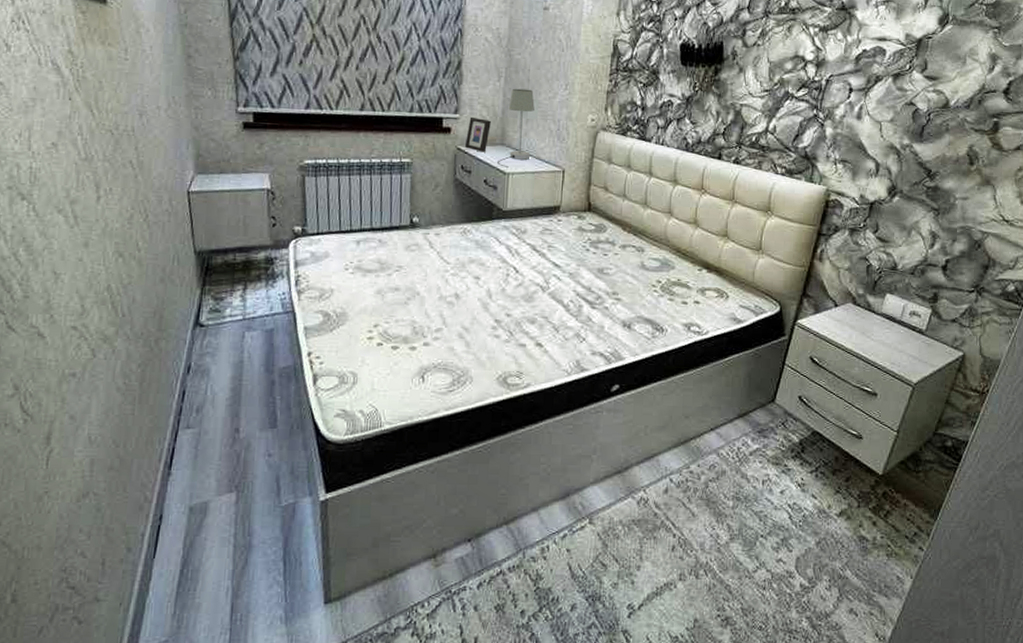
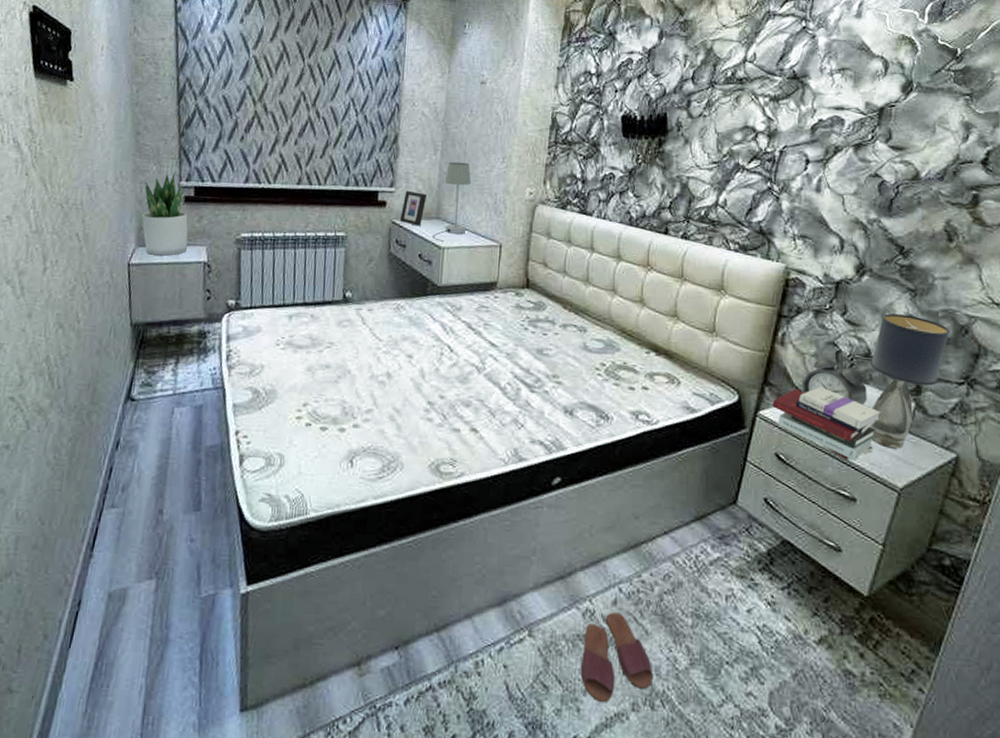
planter: none [199,99,250,183] -> present [141,174,189,256]
slippers: none [635,500,698,576] -> present [580,612,652,703]
books: none [809,296,902,362] -> present [772,386,881,462]
alarm clock: none [835,271,892,312] -> present [801,357,867,405]
table lamp: none [892,231,966,350] -> present [869,313,950,449]

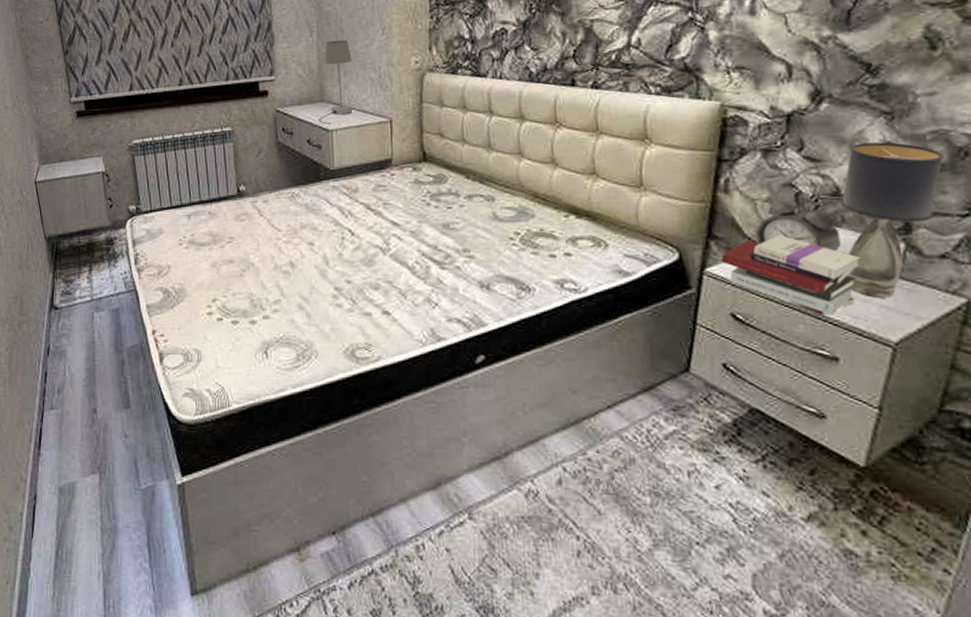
planter: present [141,174,189,256] -> none [38,92,85,171]
picture frame: present [400,190,427,226] -> none [284,76,308,112]
slippers: present [580,612,652,703] -> none [529,493,612,587]

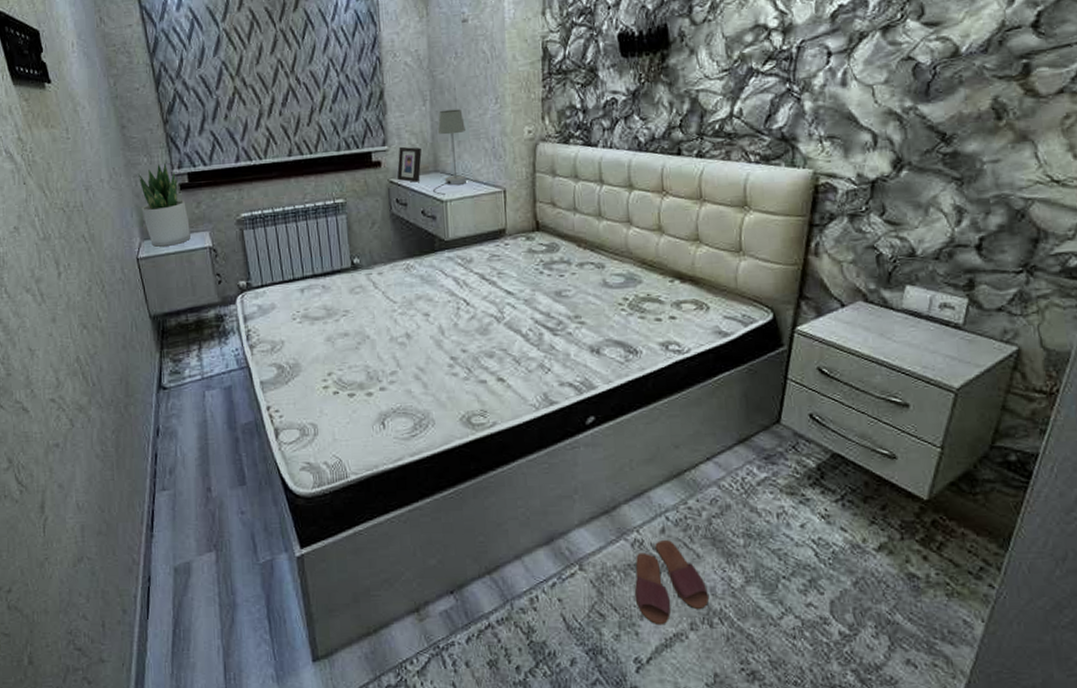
planter: none [38,92,85,171] -> present [137,163,190,247]
picture frame: none [284,76,308,112] -> present [397,146,422,183]
slippers: none [529,493,612,587] -> present [634,540,709,626]
books: present [721,234,861,316] -> none [810,293,931,367]
alarm clock: present [754,202,841,251] -> none [840,263,914,308]
table lamp: present [840,142,945,298] -> none [915,206,1004,349]

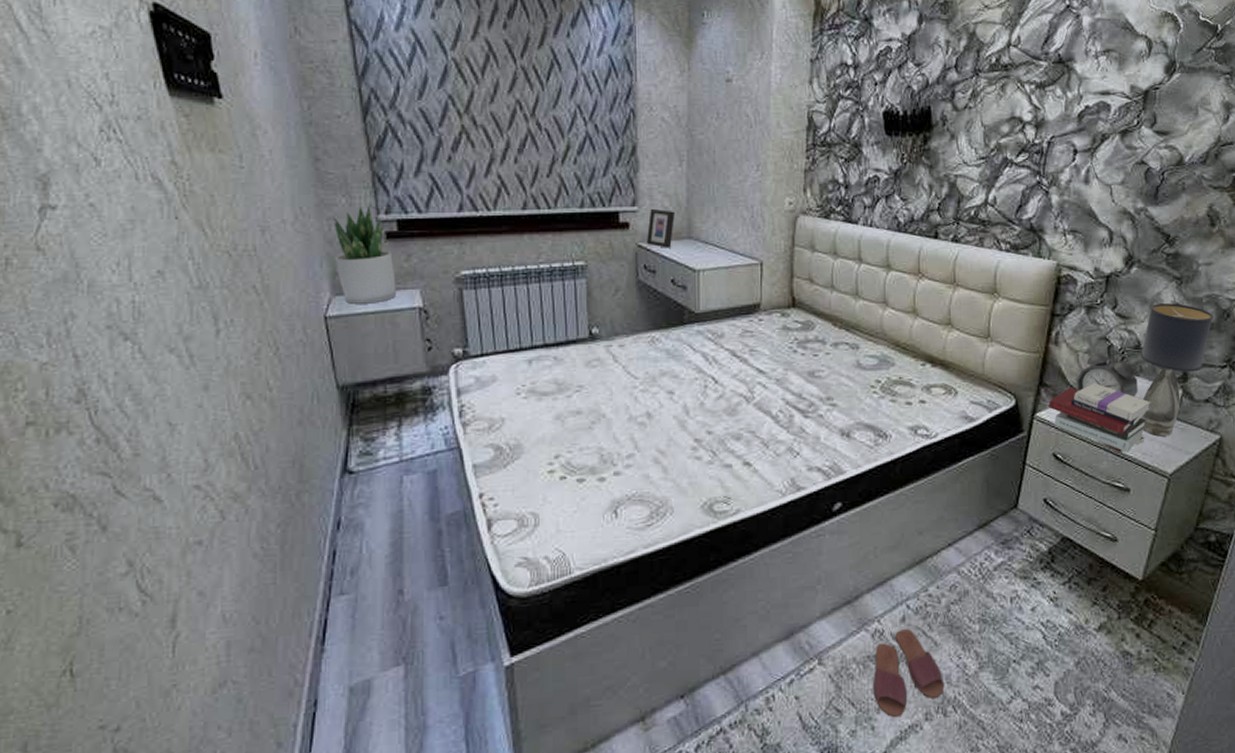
table lamp: present [433,109,467,195] -> none [685,173,725,264]
books: none [810,293,931,367] -> present [1048,382,1151,453]
alarm clock: none [840,263,914,308] -> present [1076,353,1138,397]
table lamp: none [915,206,1004,349] -> present [1140,303,1214,437]

